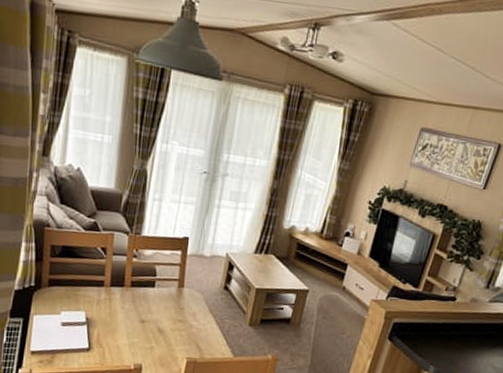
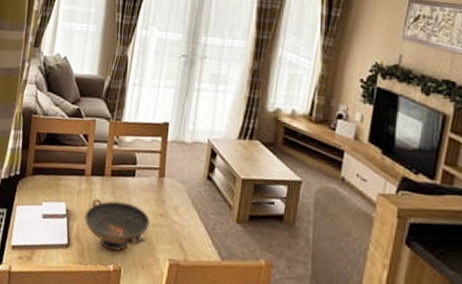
decorative bowl: none [105,307,169,353] -> present [85,198,150,252]

